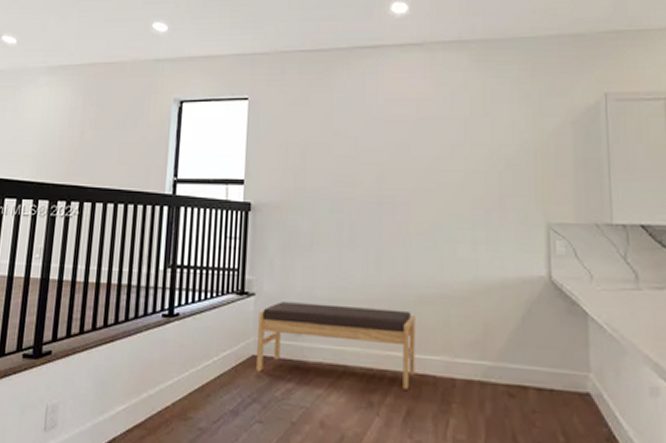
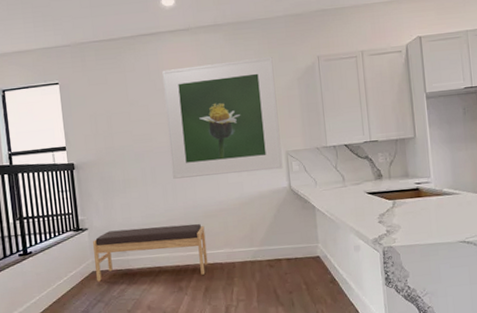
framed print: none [379,88,541,249] -> present [162,56,283,179]

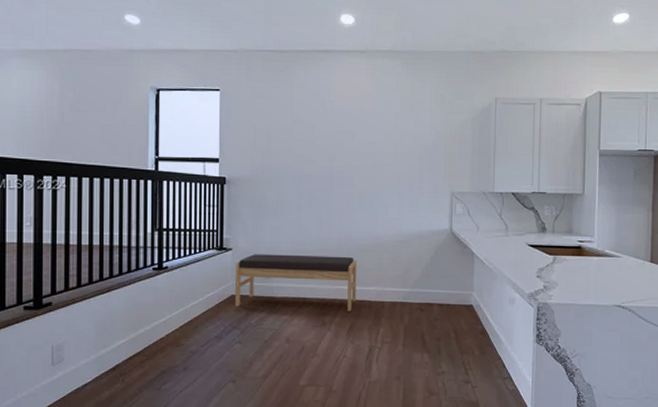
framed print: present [162,56,283,179] -> none [330,91,449,210]

